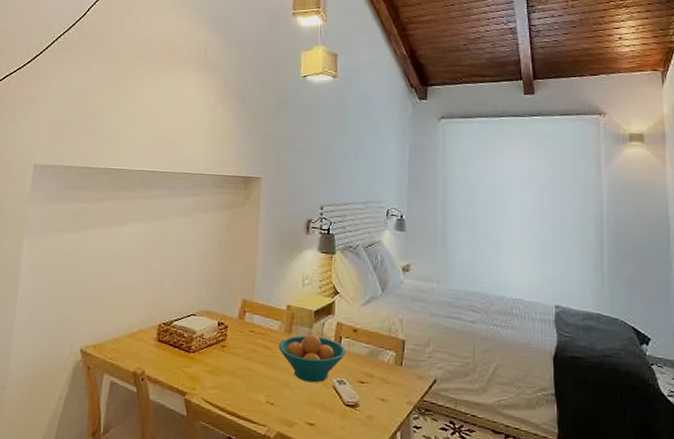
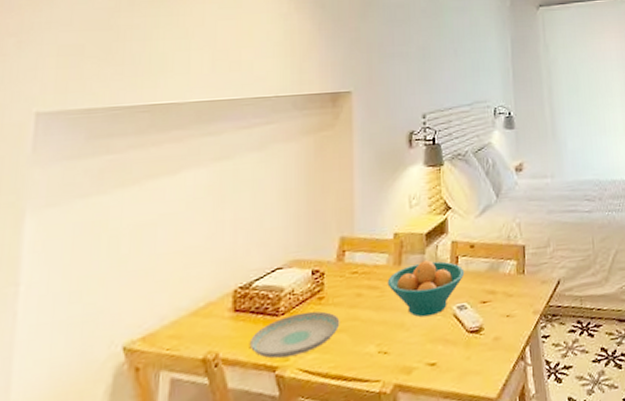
plate: none [167,354,238,388] -> present [249,311,340,359]

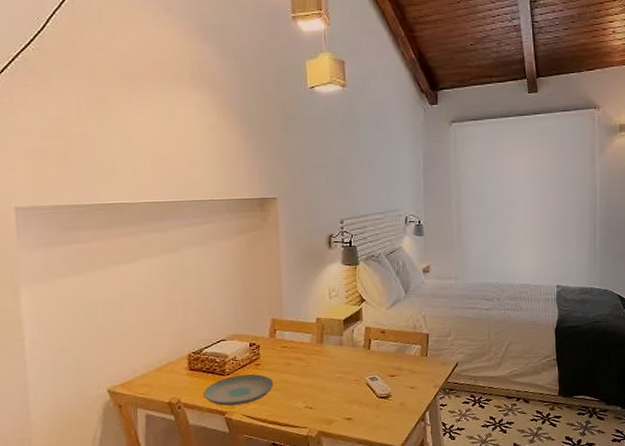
fruit bowl: present [387,260,465,318] -> none [311,341,376,384]

